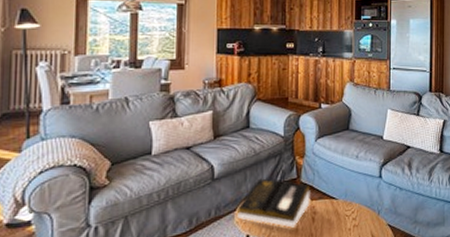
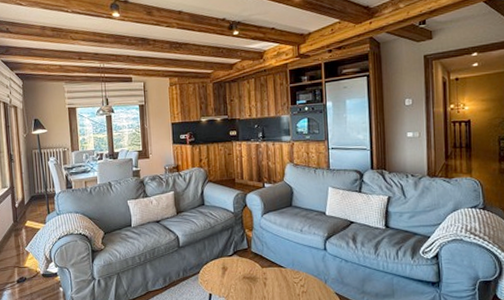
book: present [237,178,310,228] -> none [200,247,261,290]

